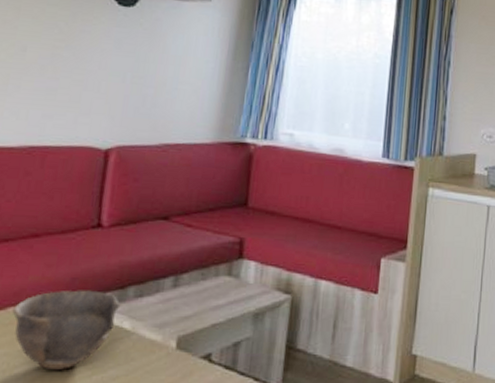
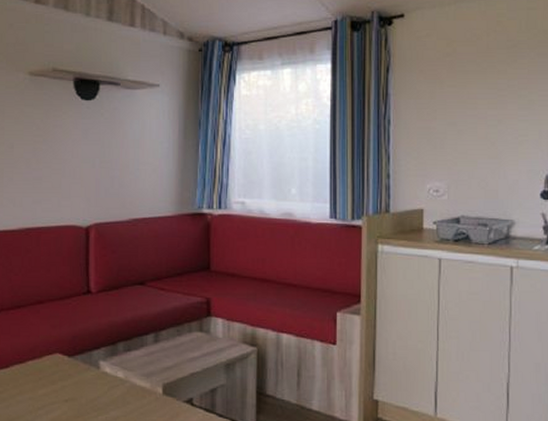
ceramic bowl: present [12,290,120,371] -> none [31,346,113,412]

